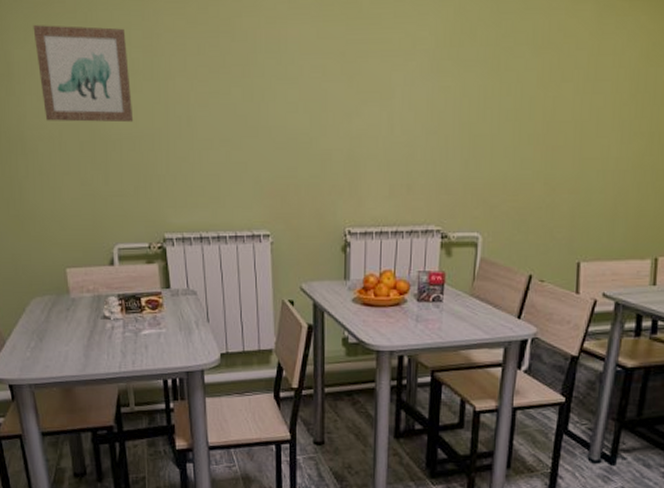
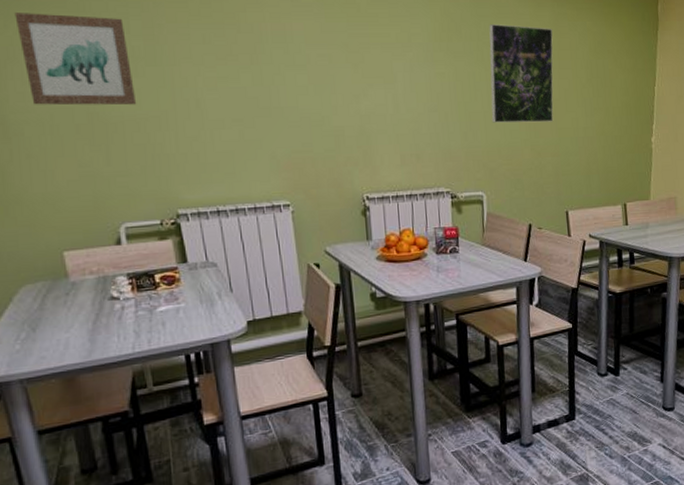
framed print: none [500,23,594,150] -> present [489,24,554,123]

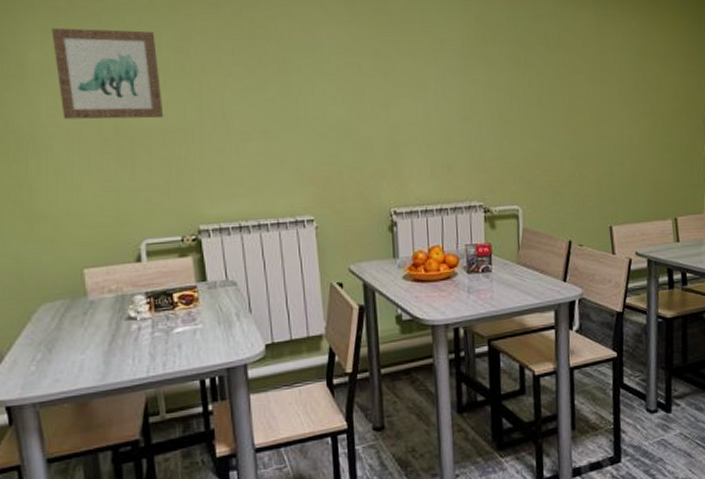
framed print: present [489,24,554,123] -> none [526,27,596,131]

